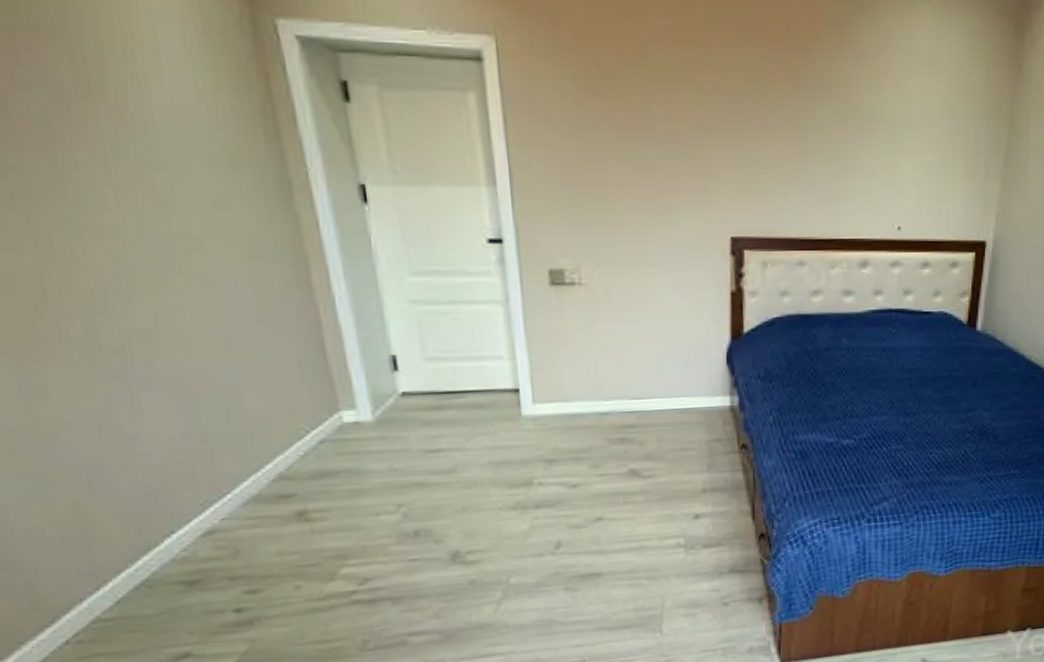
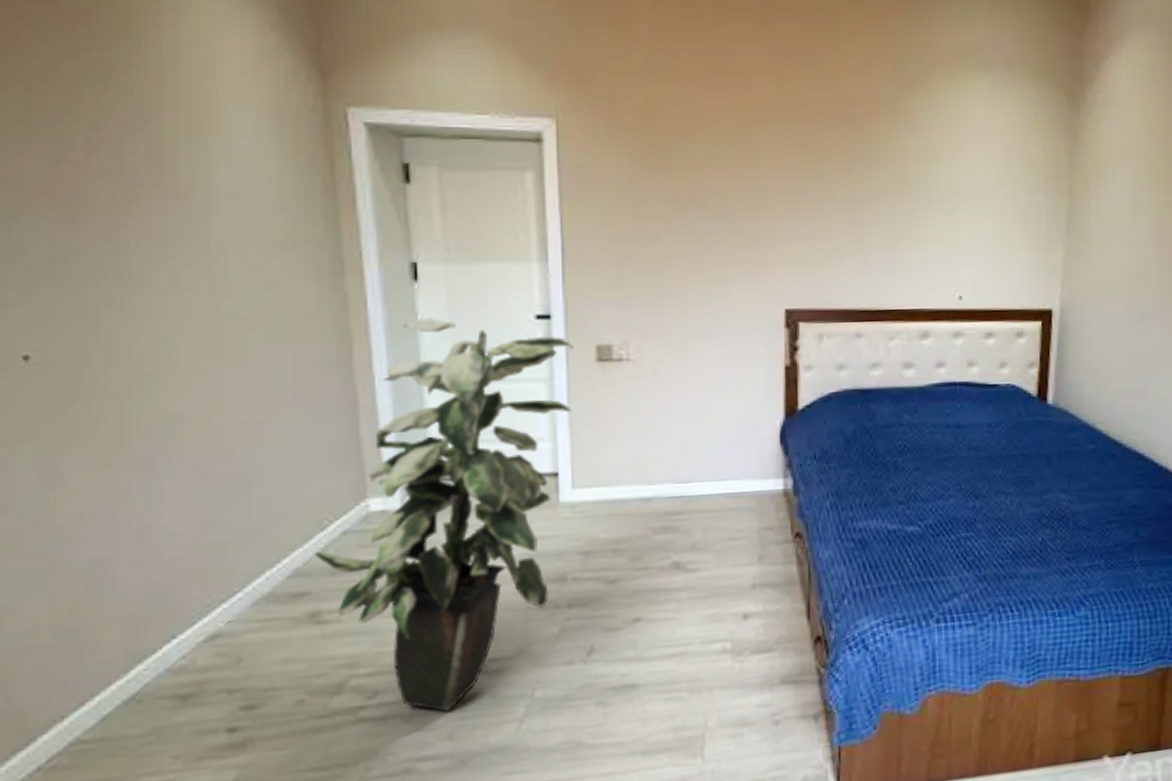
indoor plant: none [295,240,528,596] -> present [315,318,573,713]

